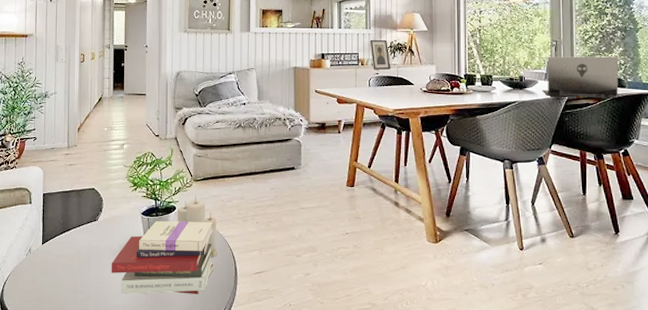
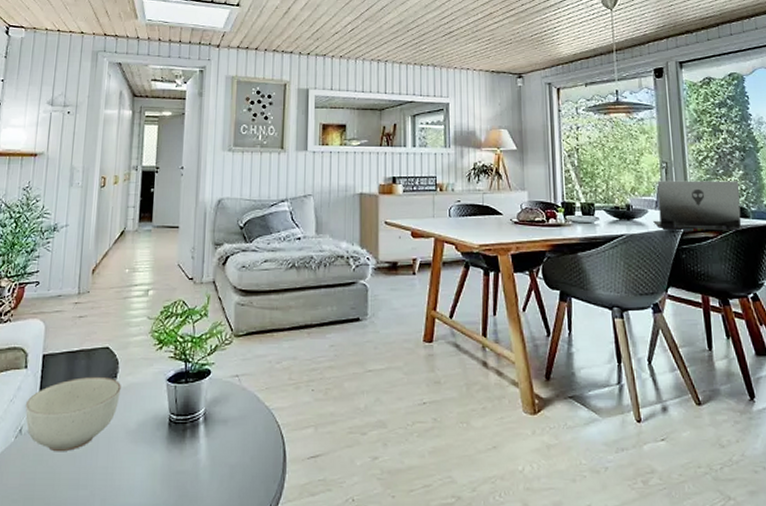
bowl: none [32,210,106,266] -> present [25,376,121,452]
books: present [111,220,214,294] -> none [124,388,257,488]
candle: present [177,196,217,257] -> none [212,356,262,436]
picture frame: present [369,39,390,70] -> none [449,160,474,197]

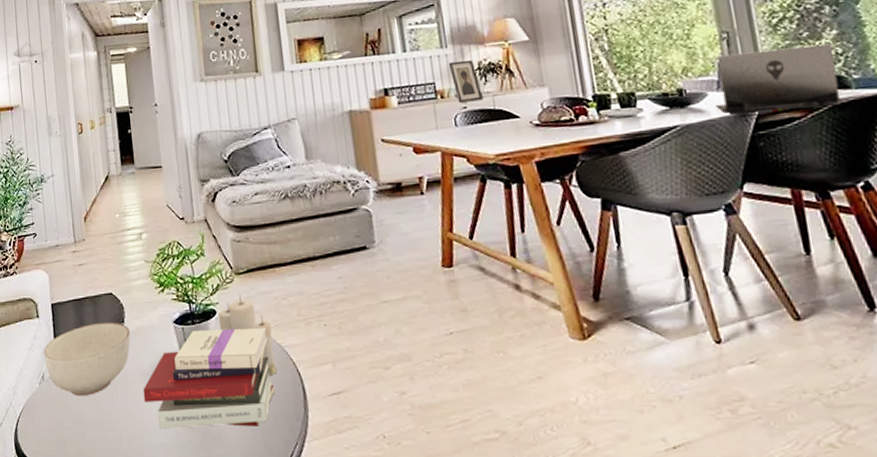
books: none [124,388,257,488] -> present [143,327,275,429]
candle: none [212,356,262,436] -> present [218,294,277,375]
picture frame: none [449,160,474,197] -> present [448,59,483,103]

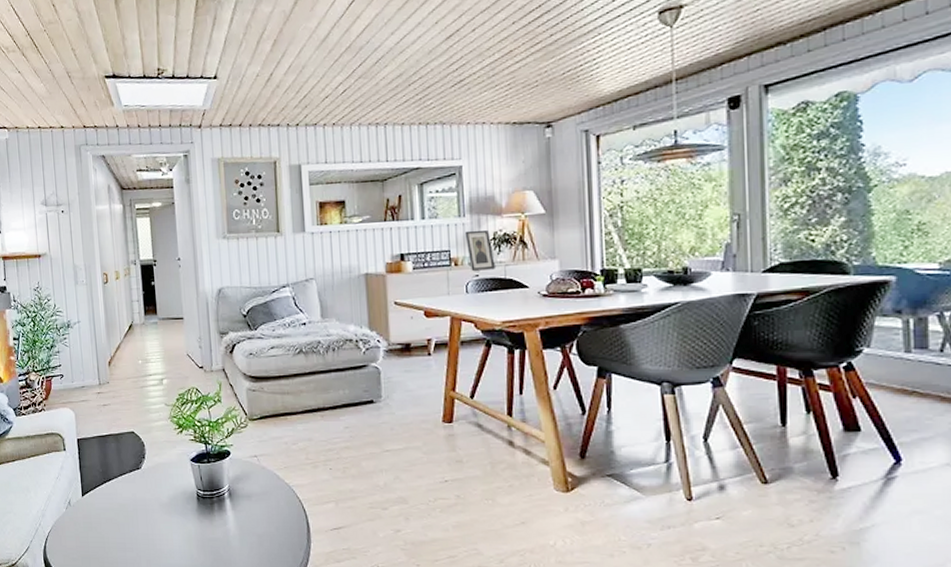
bowl: present [43,321,131,396] -> none [69,457,150,521]
books: present [143,327,275,429] -> none [161,468,281,553]
candle: present [218,294,277,375] -> none [232,438,284,510]
laptop computer: present [716,43,840,114] -> none [718,230,839,294]

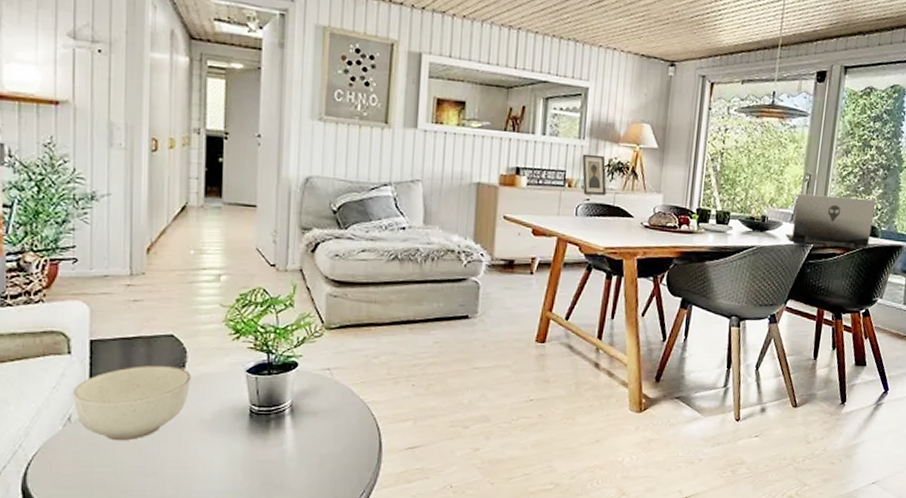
bowl: none [69,457,150,521] -> present [72,364,191,441]
laptop computer: none [718,230,839,294] -> present [785,193,876,249]

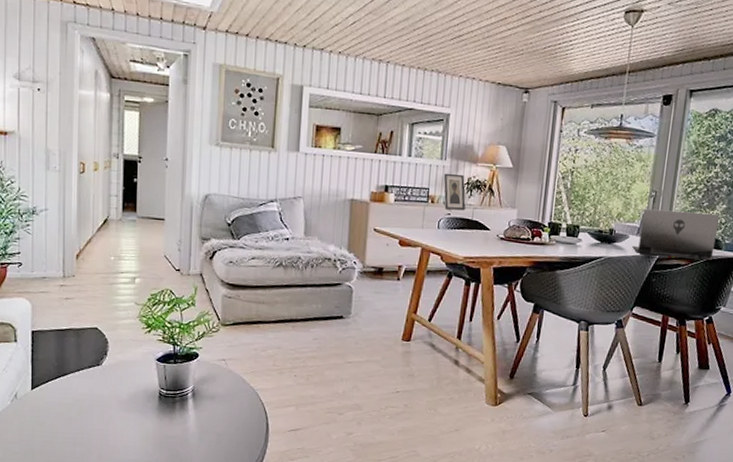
bowl: present [72,364,191,441] -> none [18,352,112,416]

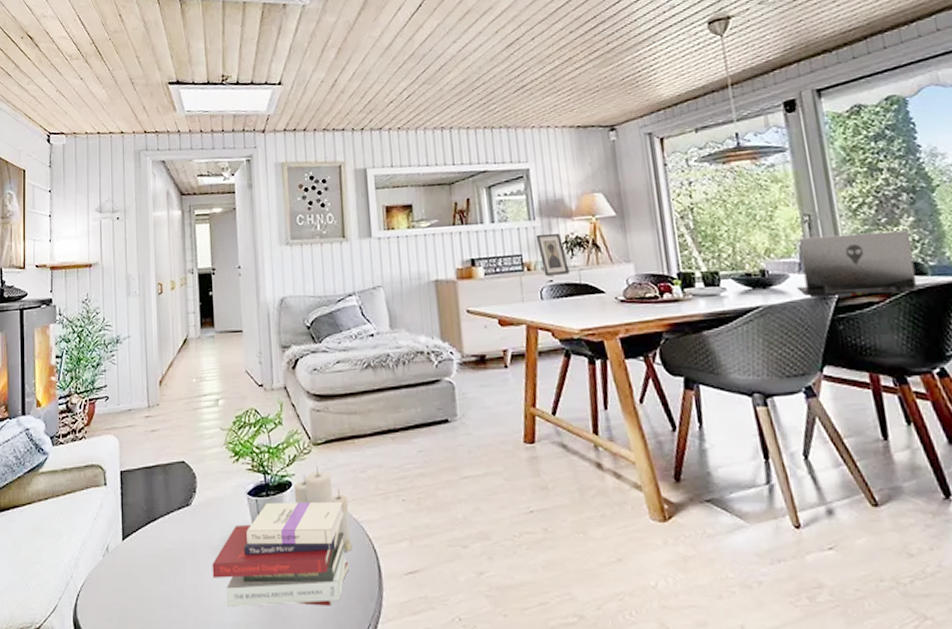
books: none [118,368,243,451] -> present [212,501,349,607]
candle: none [199,342,247,411] -> present [293,466,352,551]

